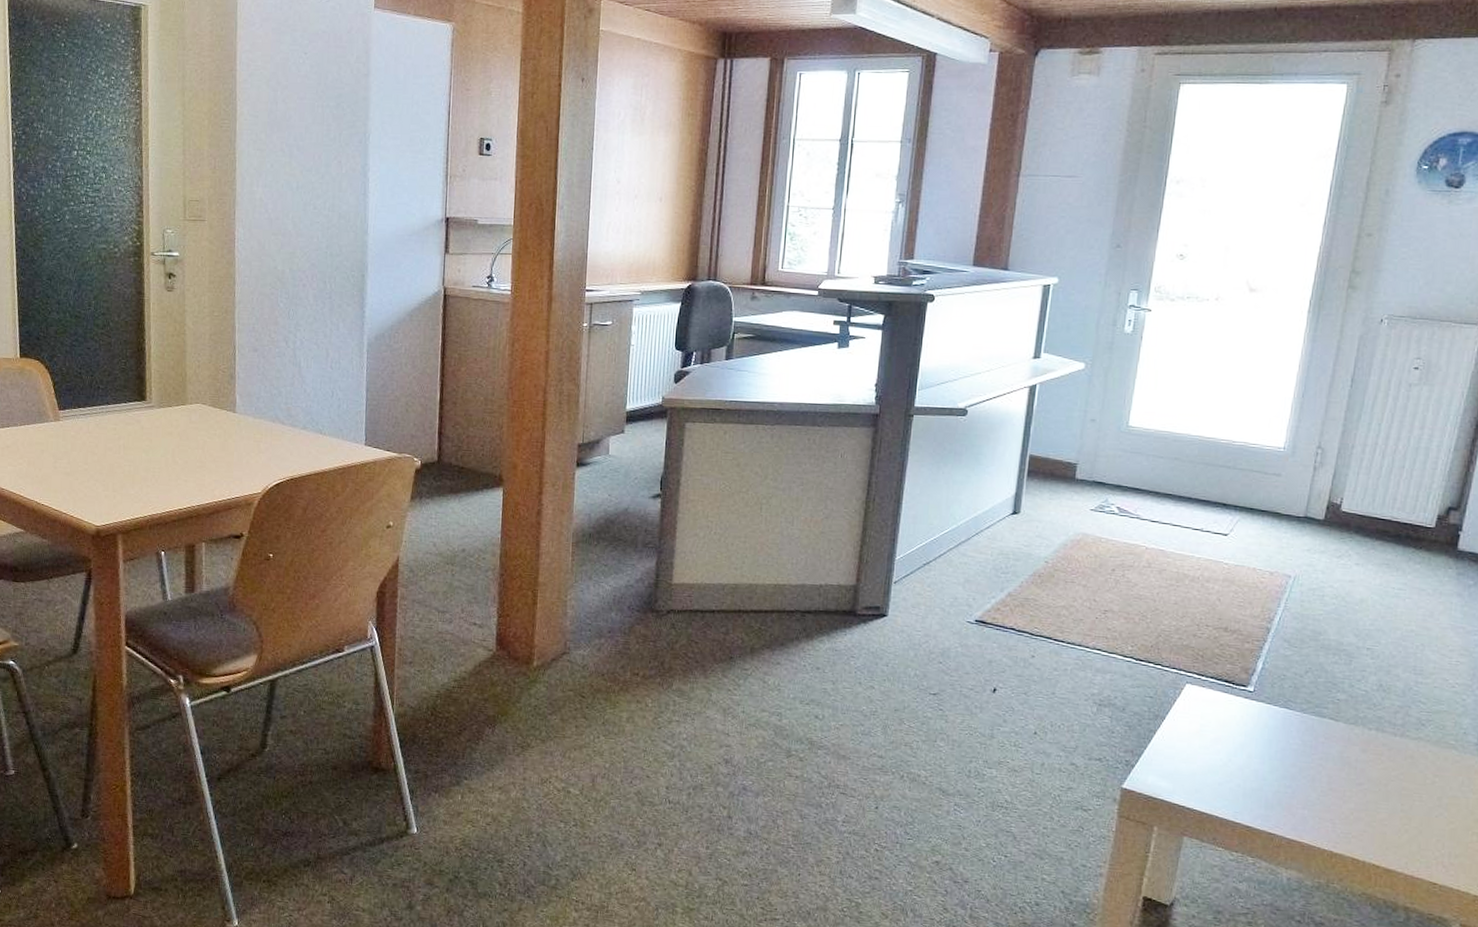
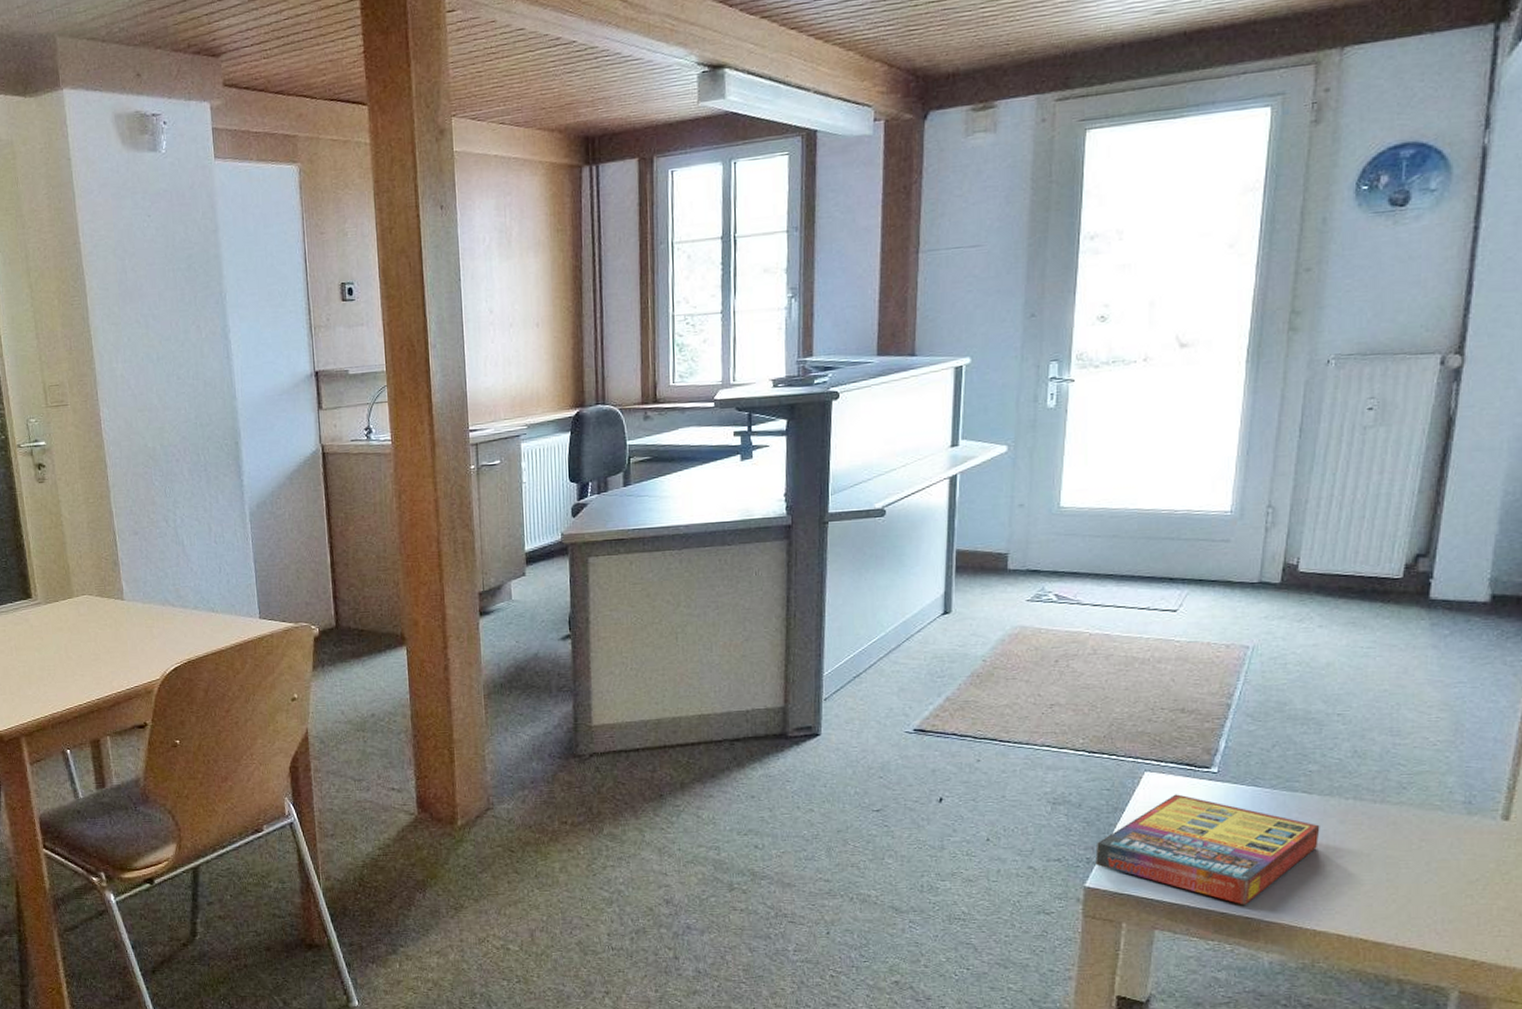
game compilation box: none [1134,708,1344,821] -> present [1095,794,1320,905]

